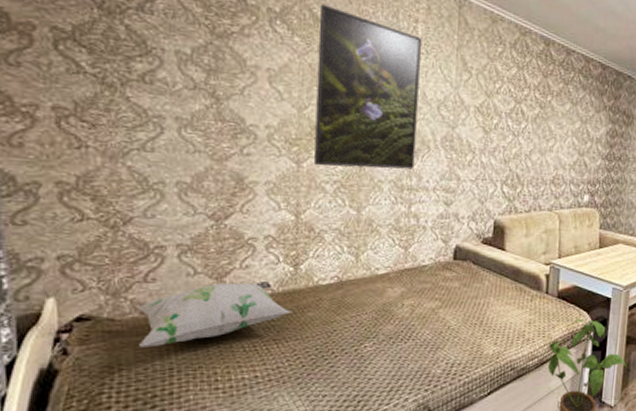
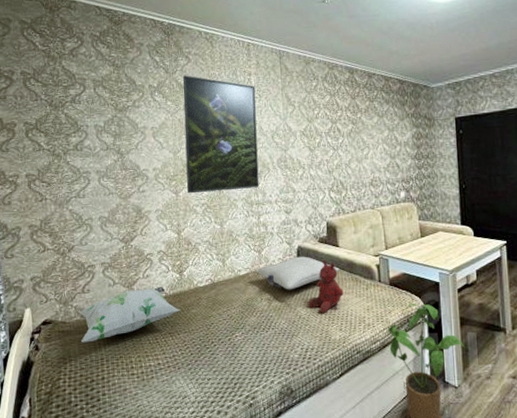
pillow: none [398,257,503,296] -> present [255,256,340,290]
teddy bear: none [460,264,504,325] -> present [308,260,344,313]

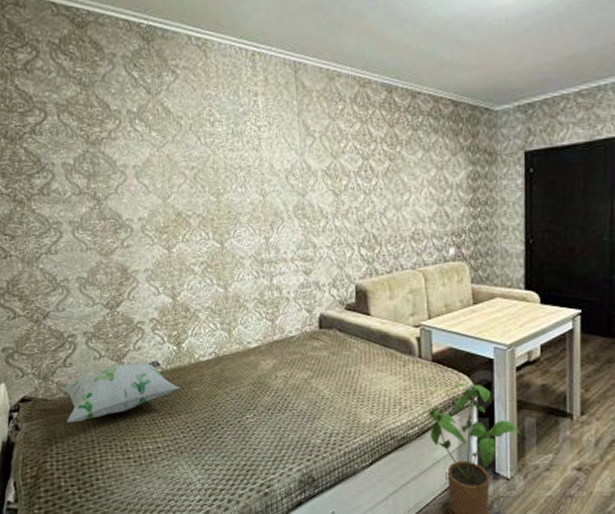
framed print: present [182,75,259,194] -> none [169,96,271,250]
pillow: present [255,256,340,290] -> none [268,326,371,366]
teddy bear: present [308,260,344,313] -> none [332,331,376,393]

